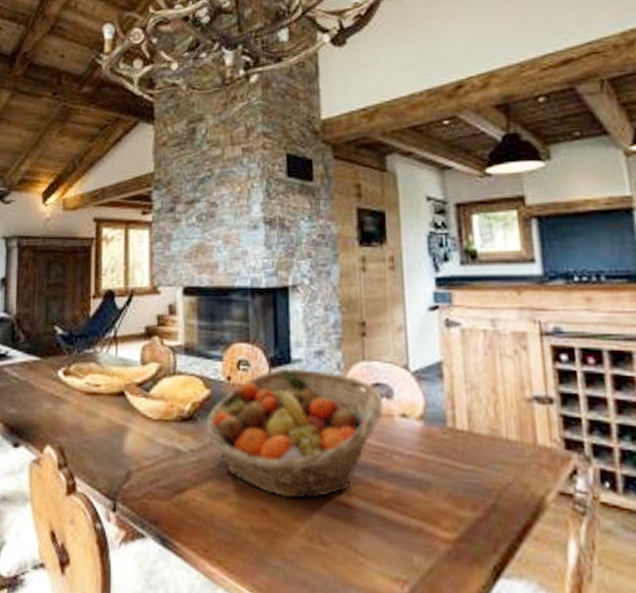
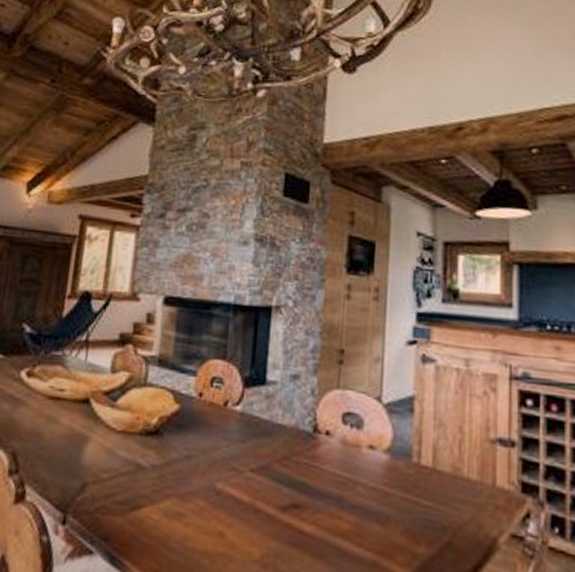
fruit basket: present [206,368,384,499] -> none [170,389,353,525]

